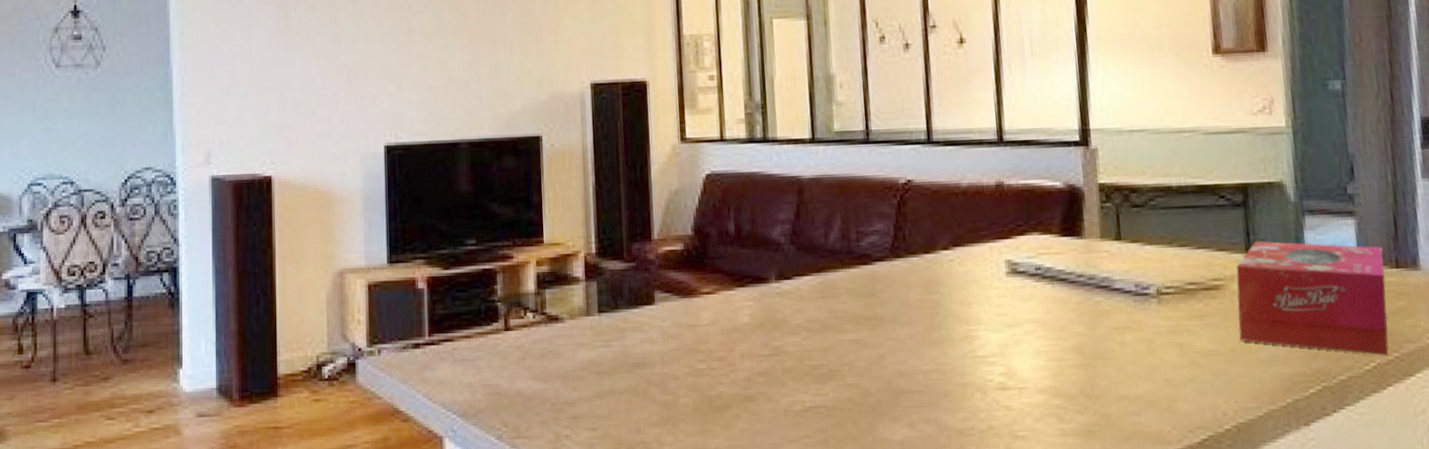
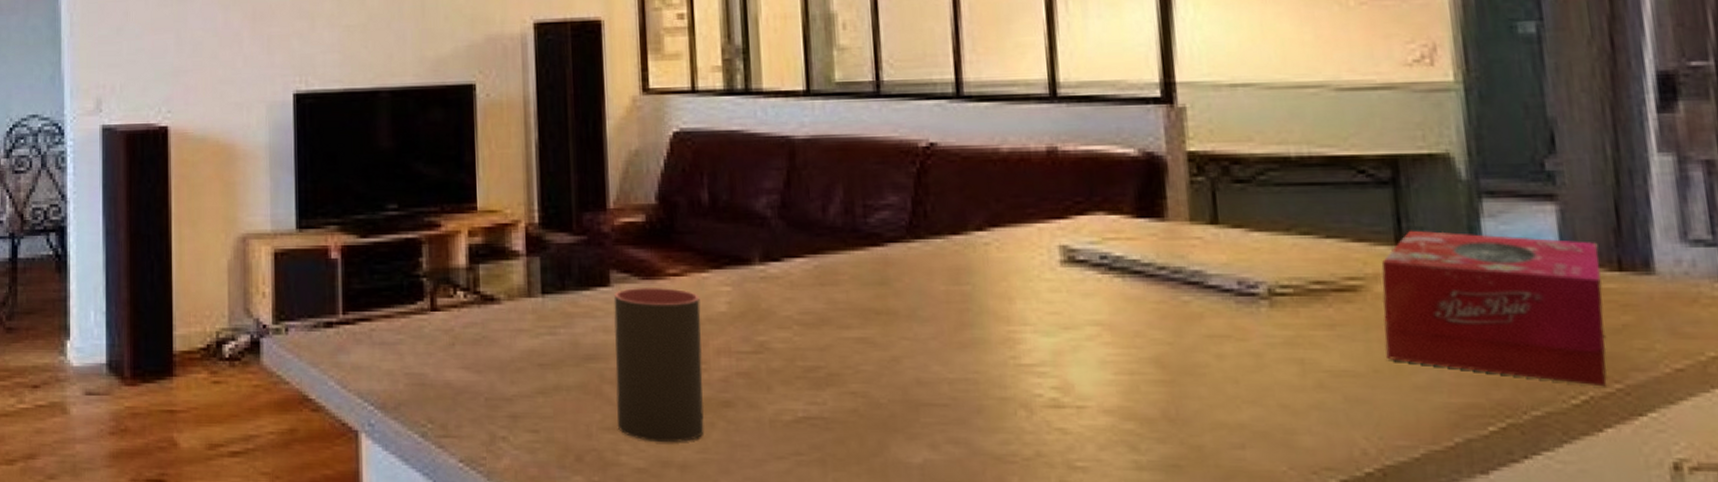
cup: none [658,304,732,433] -> present [613,287,705,442]

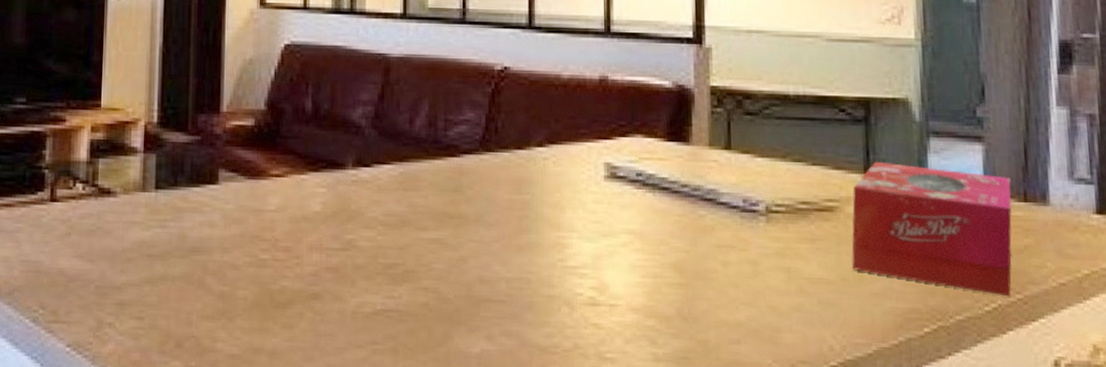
cup: present [613,287,705,442] -> none [216,185,298,331]

